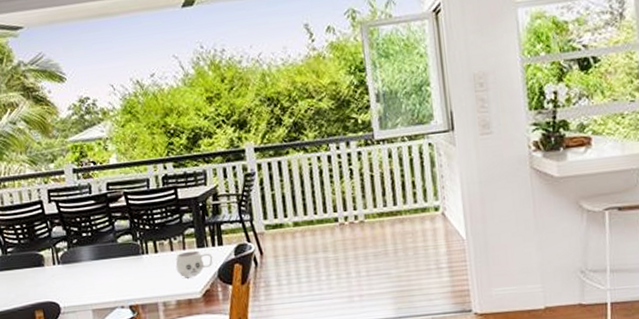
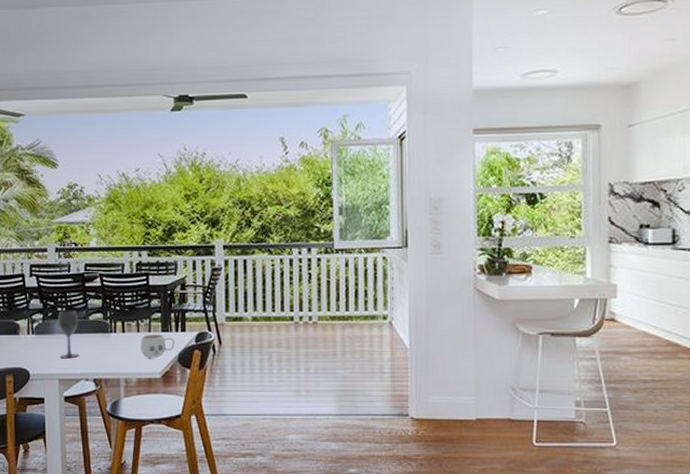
wine glass: none [84,233,111,288] -> present [58,309,79,359]

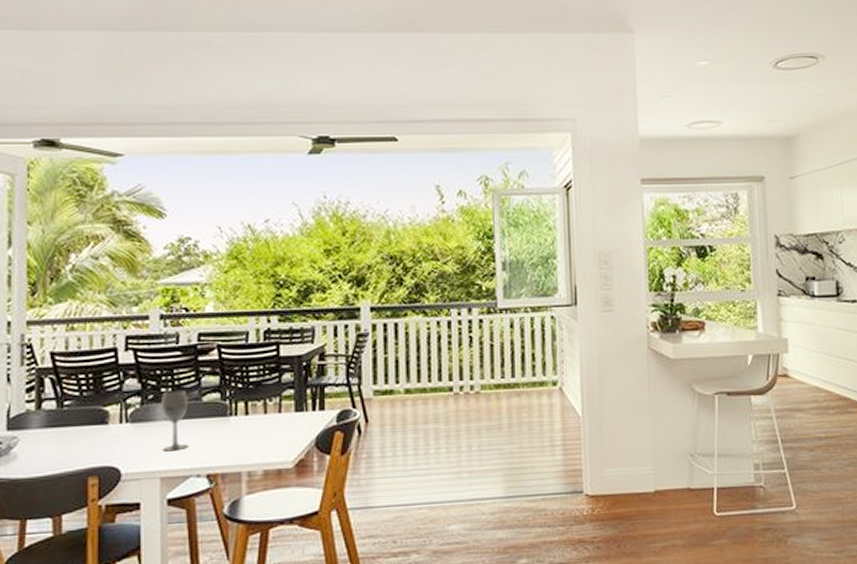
mug: present [140,334,175,359] -> none [267,414,312,446]

